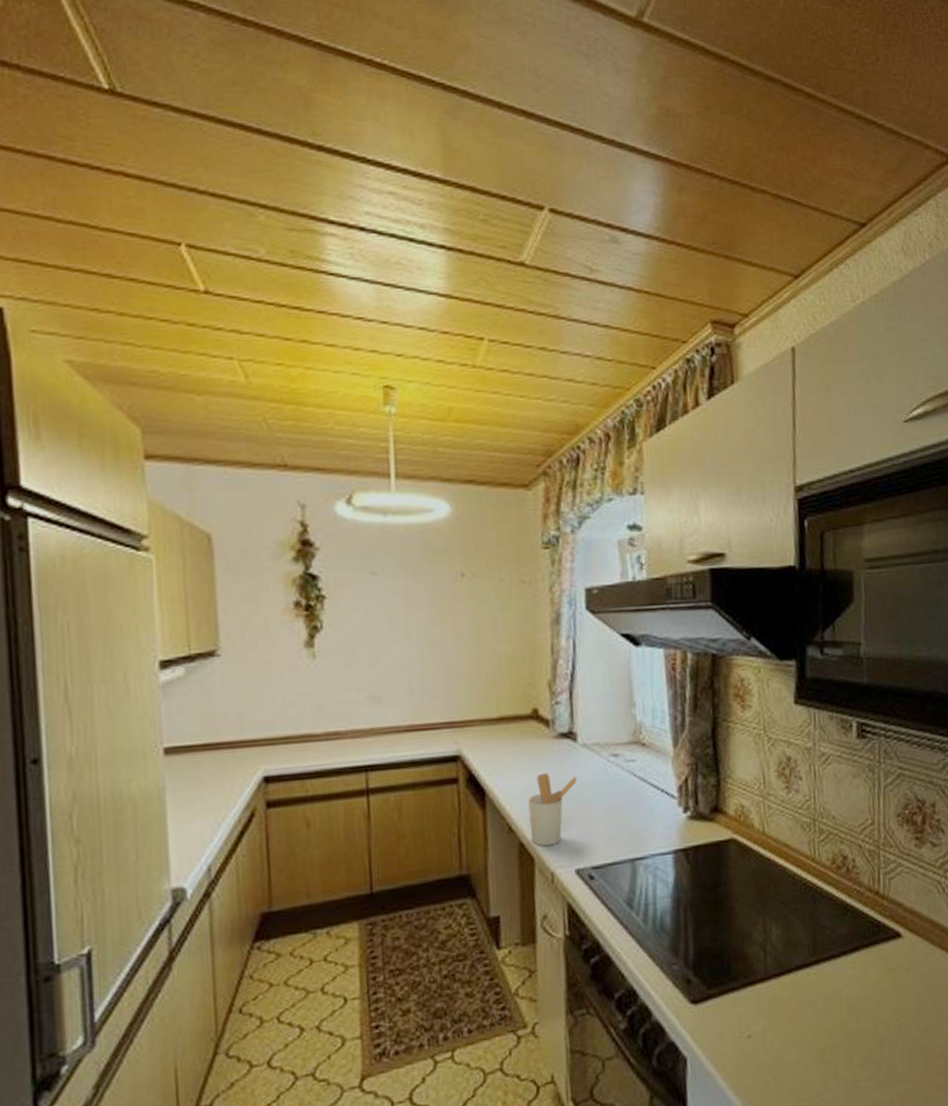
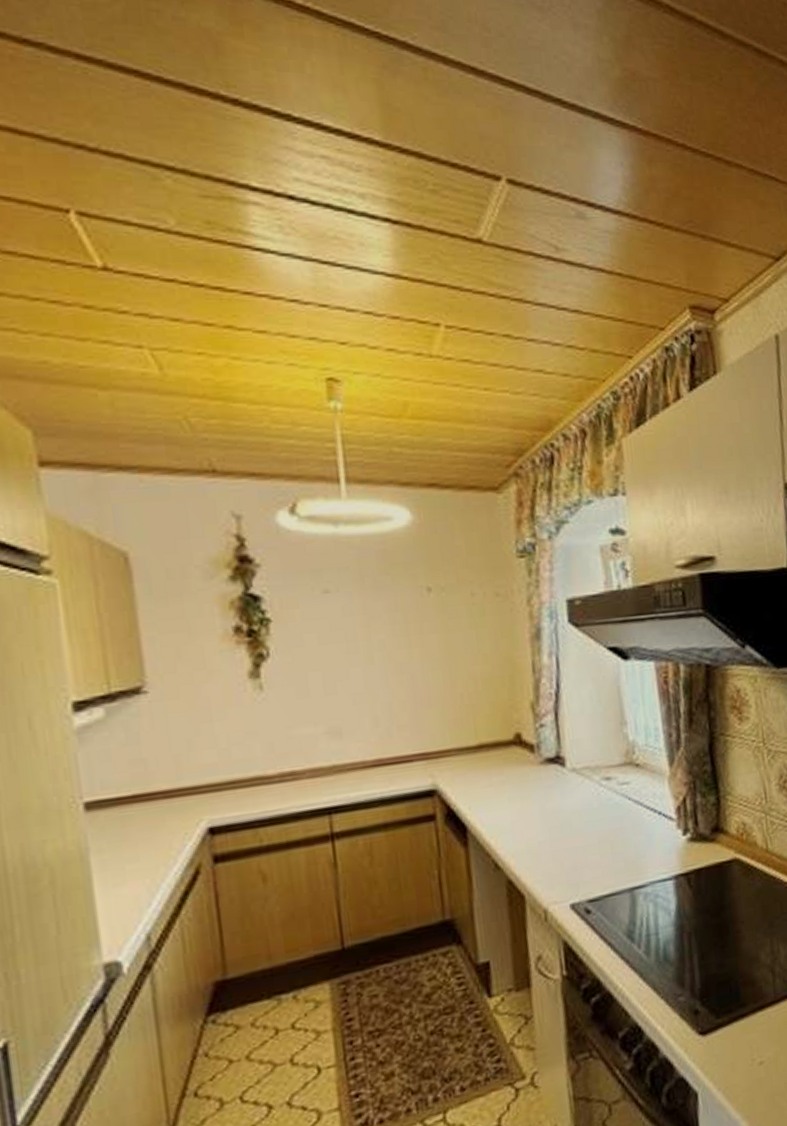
utensil holder: present [528,773,577,847] -> none [514,802,567,883]

